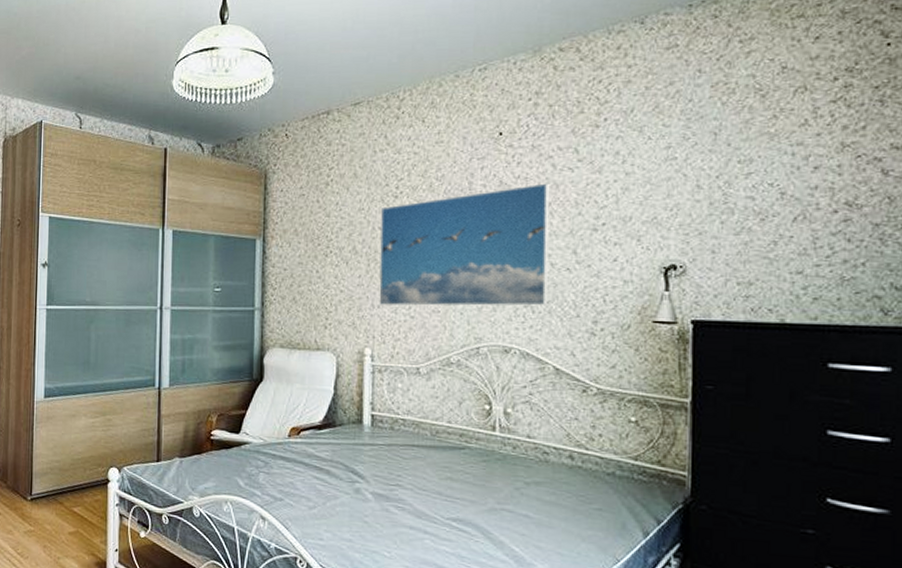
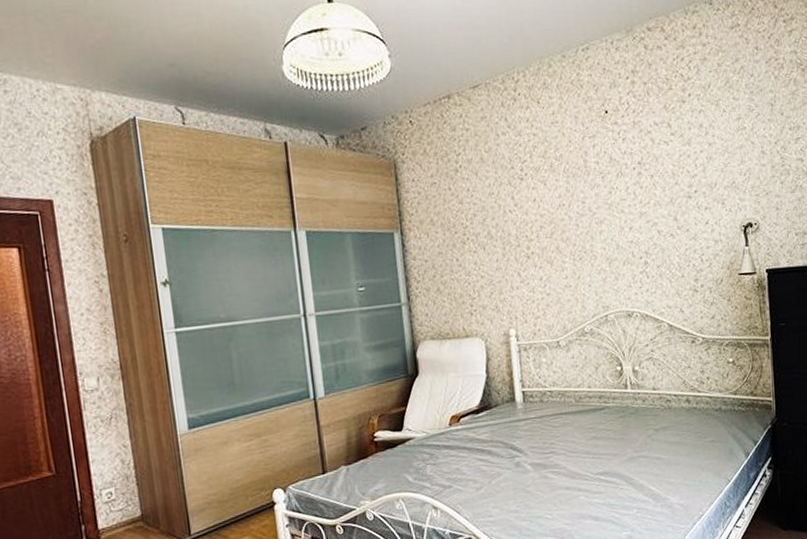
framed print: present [379,183,550,306] -> none [510,157,659,286]

